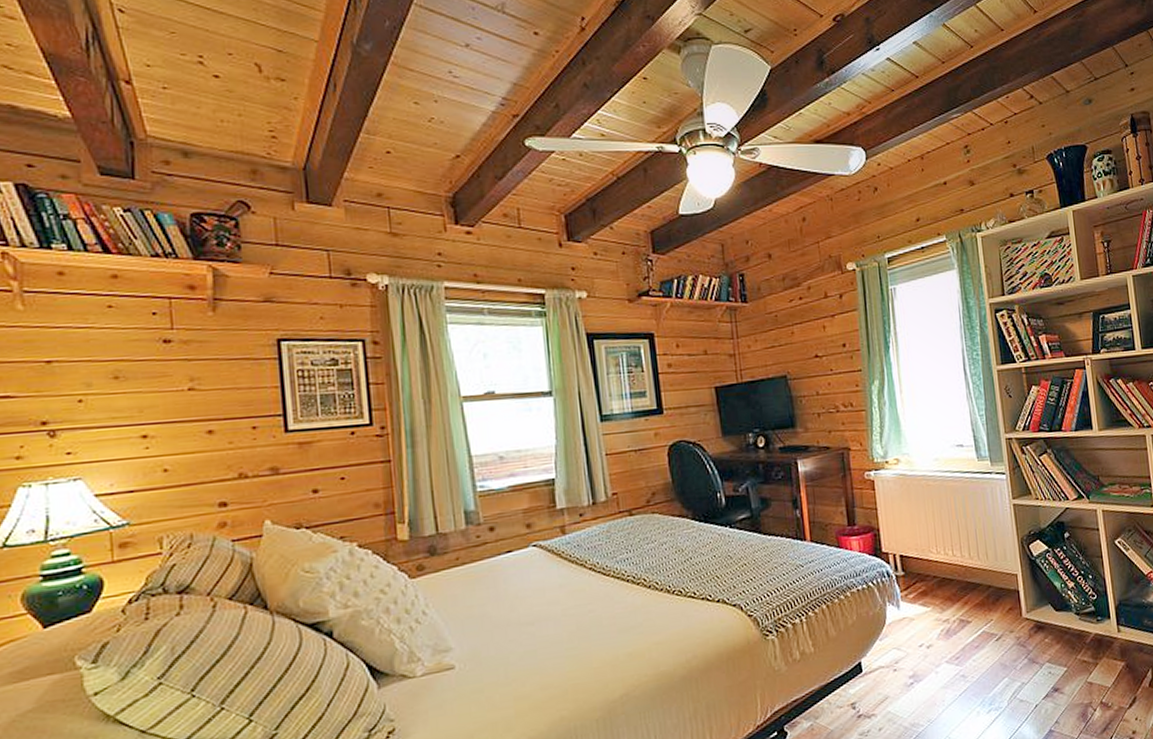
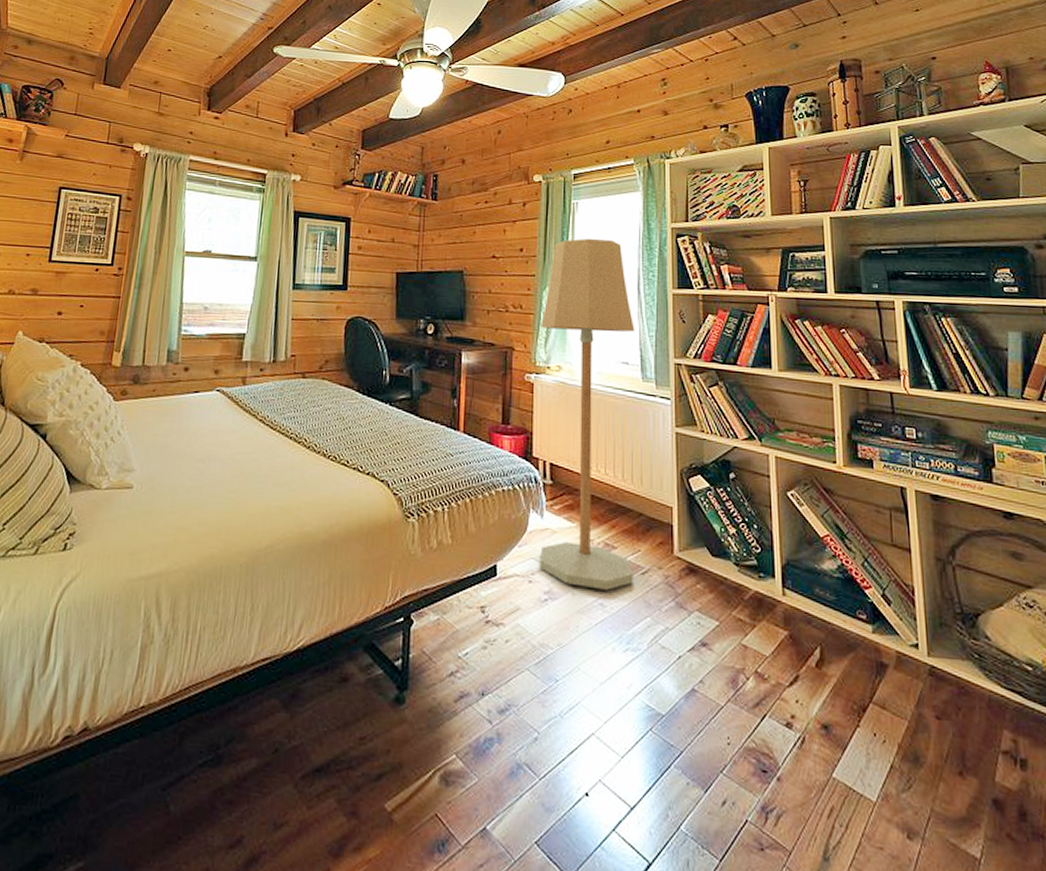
floor lamp: none [873,323,989,665] -> present [540,238,635,590]

